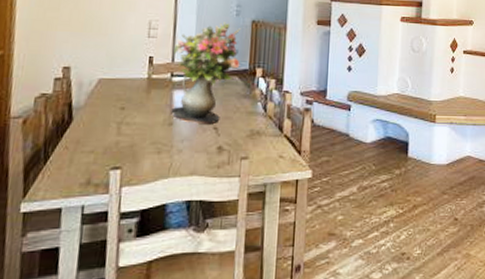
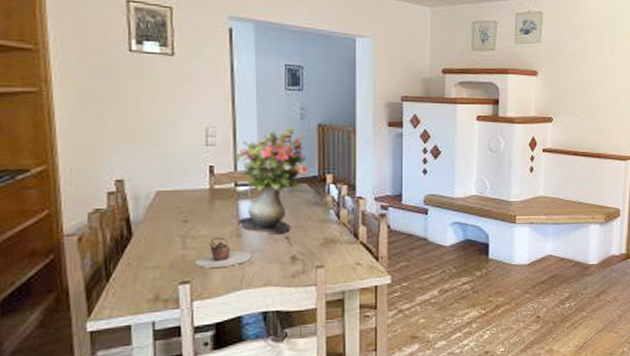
teapot: none [126,124,180,154] -> present [194,236,251,268]

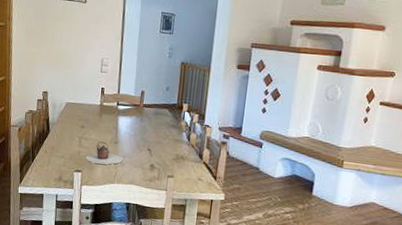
bouquet: present [236,126,309,234] -> none [116,62,173,146]

